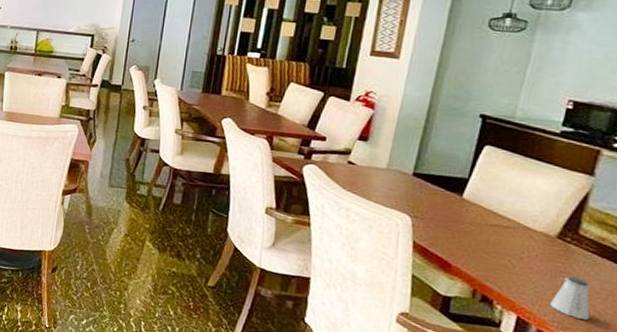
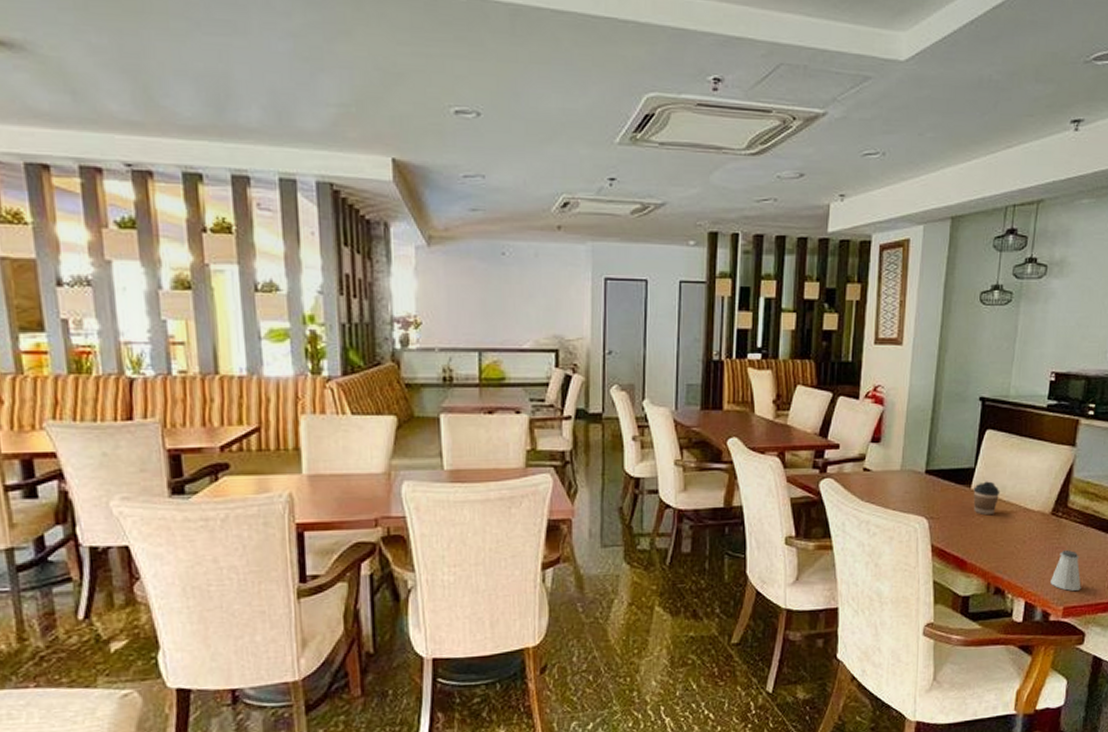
coffee cup: none [464,193,497,227] -> present [973,481,1001,516]

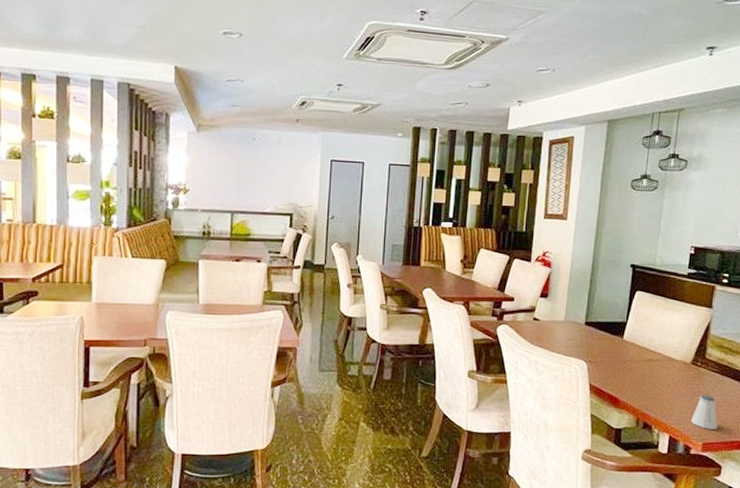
coffee cup: present [973,481,1001,516] -> none [625,333,648,362]

